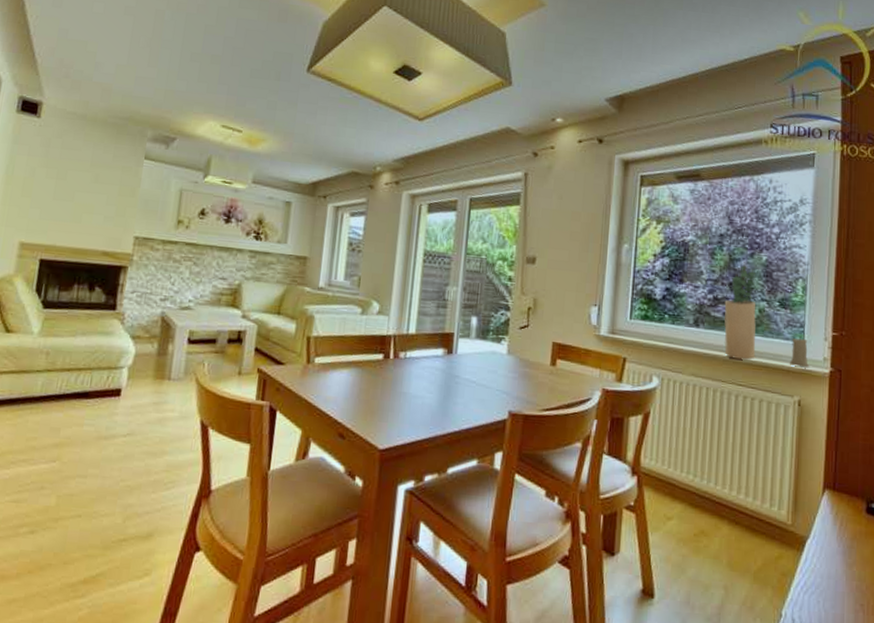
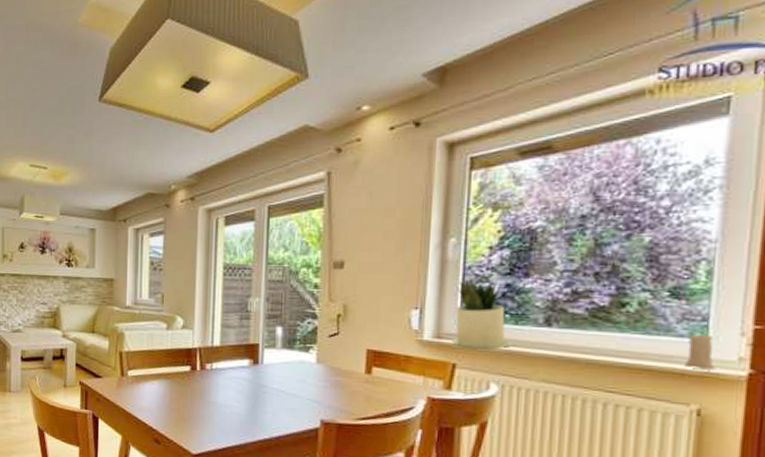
planter: none [623,282,669,346] -> present [452,278,511,350]
vase: present [724,262,756,360] -> none [587,246,634,363]

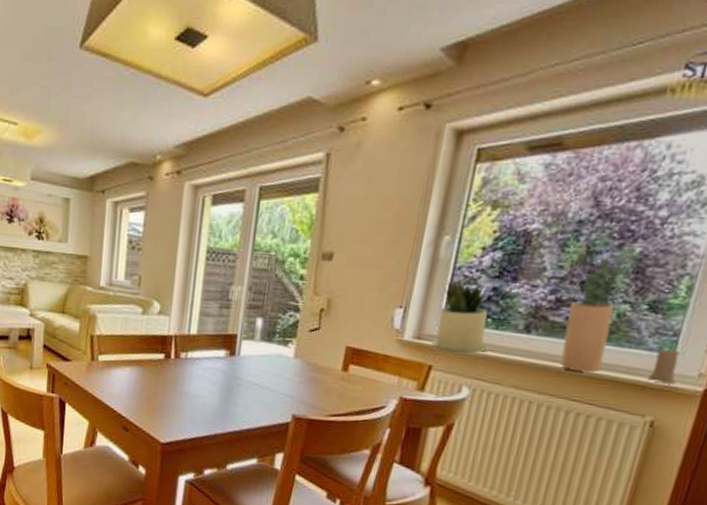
vase: none [587,246,634,363] -> present [560,255,621,373]

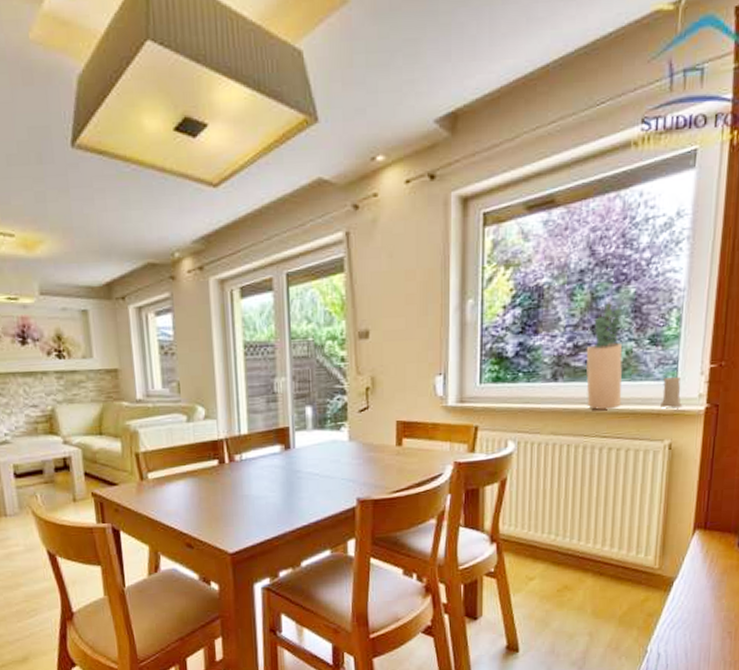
planter: present [431,280,491,354] -> none [473,338,524,410]

